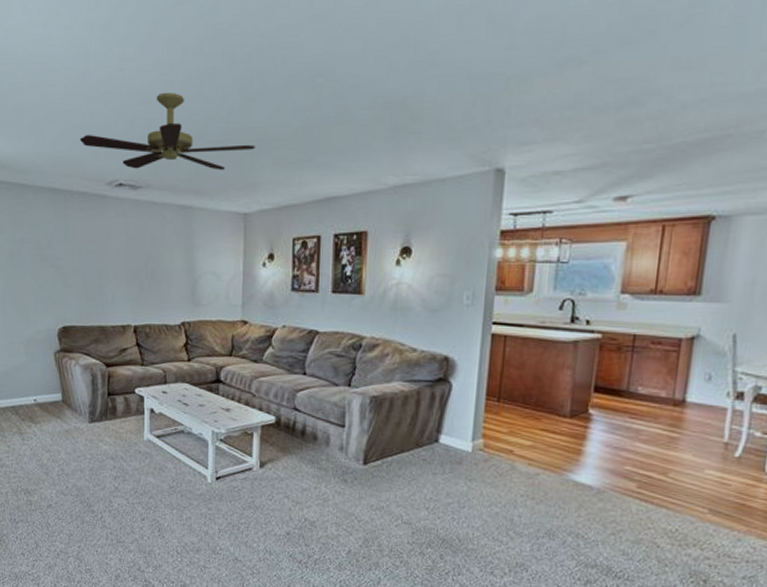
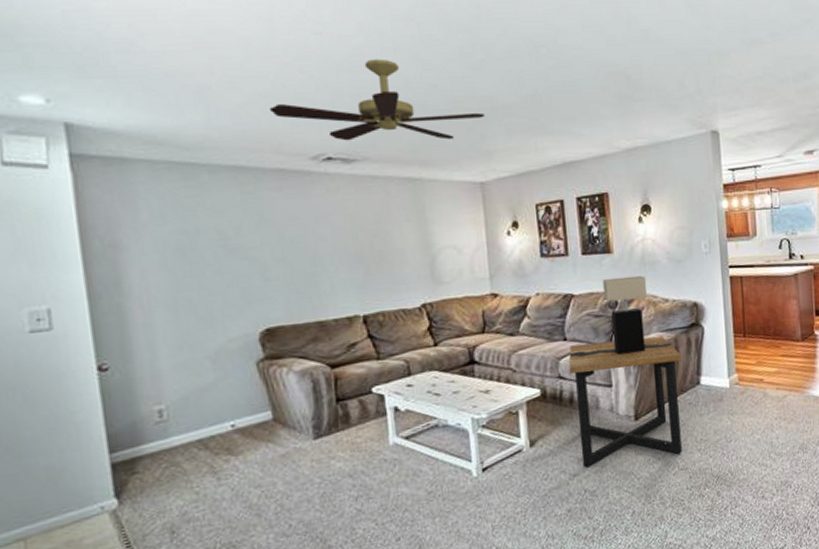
side table: none [305,381,422,508] -> present [568,335,682,468]
table lamp: none [348,319,396,399] -> present [602,275,648,355]

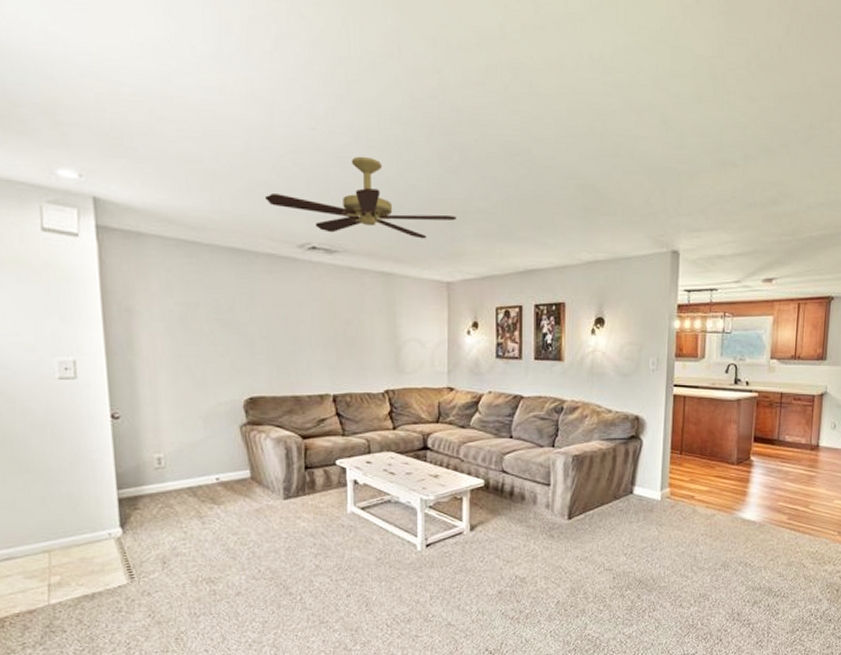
side table: present [568,335,682,468] -> none [512,444,618,556]
table lamp: present [602,275,648,355] -> none [551,384,593,457]

